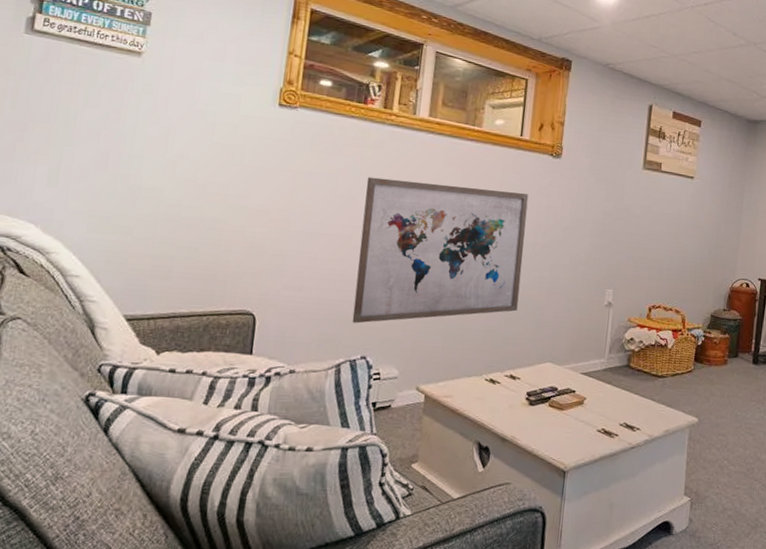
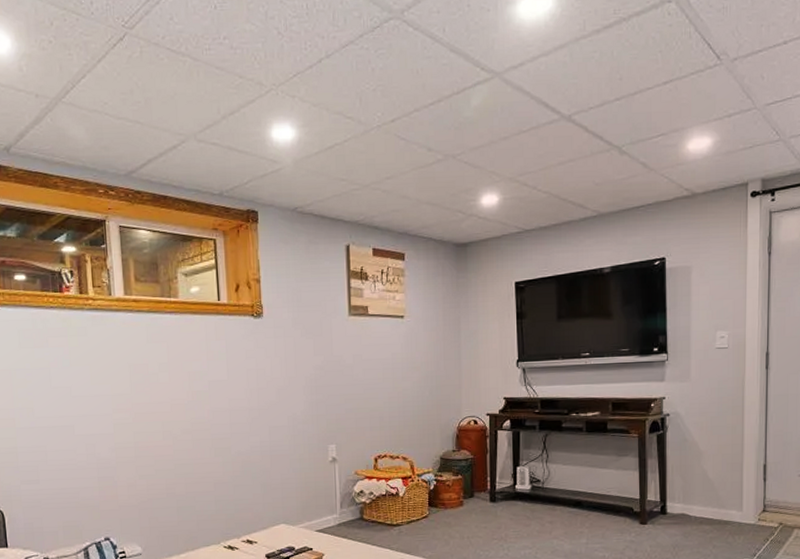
wall art: present [352,177,529,324] -> none [77,360,243,508]

